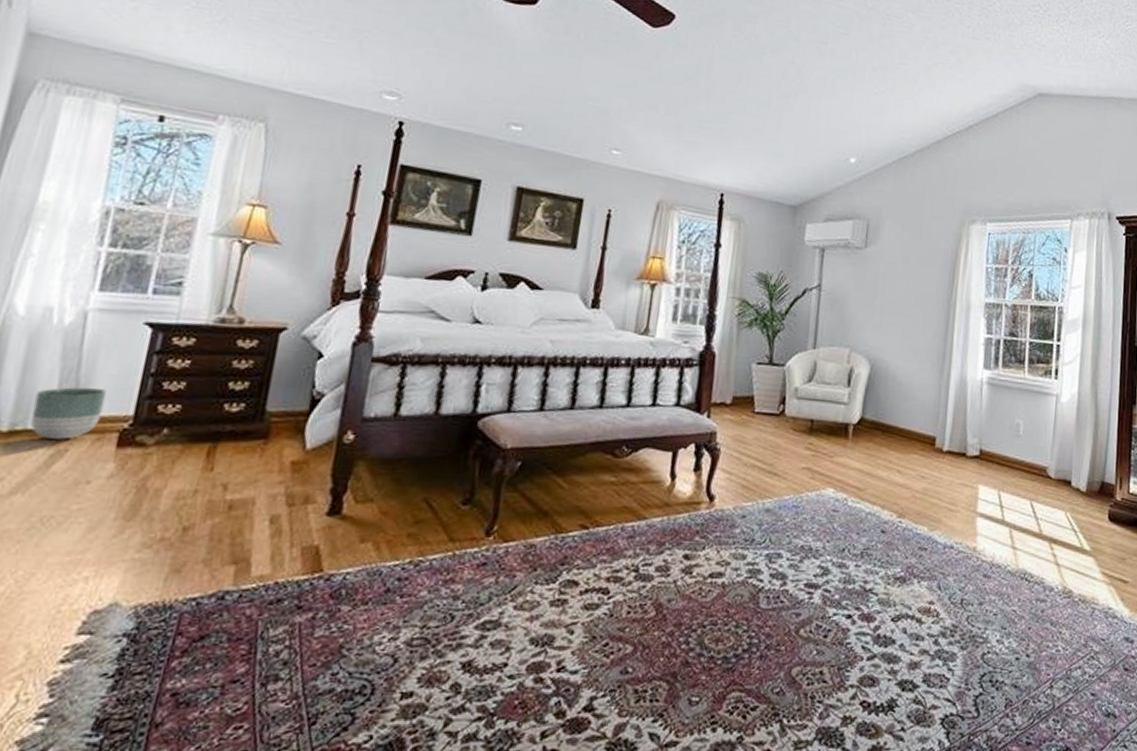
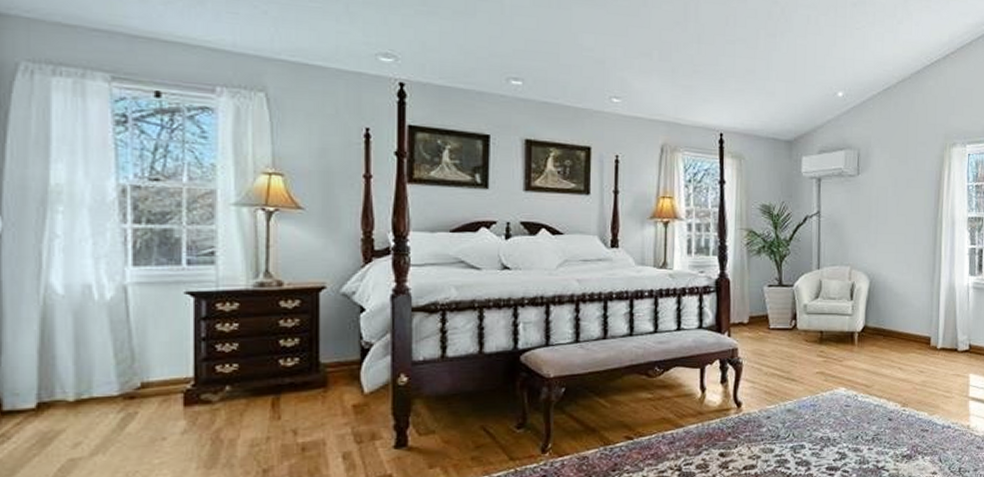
planter: present [30,387,106,440] -> none [94,356,162,404]

